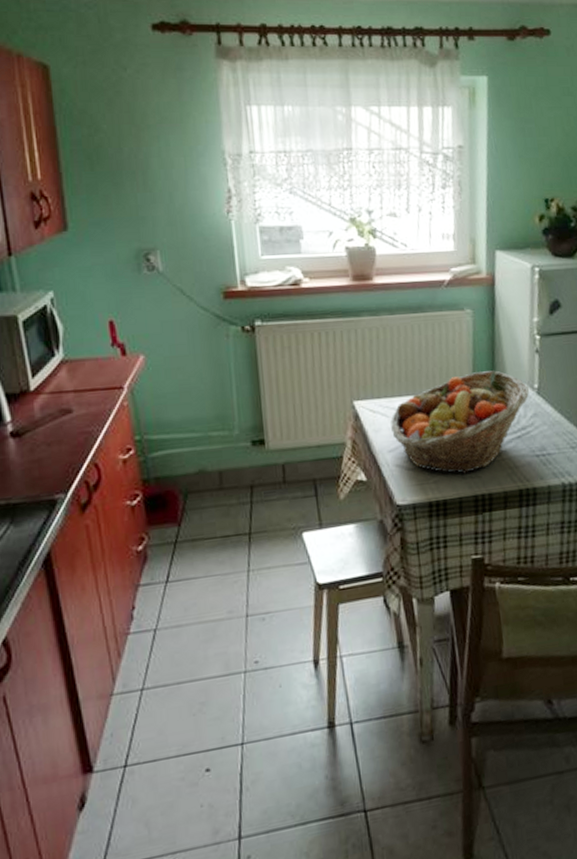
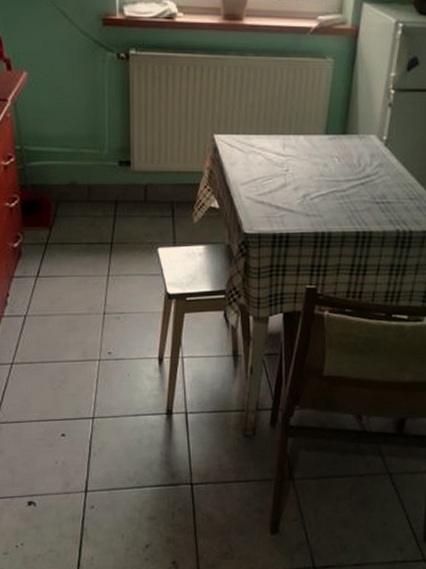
fruit basket: present [390,370,529,474] -> none [246,119,377,212]

